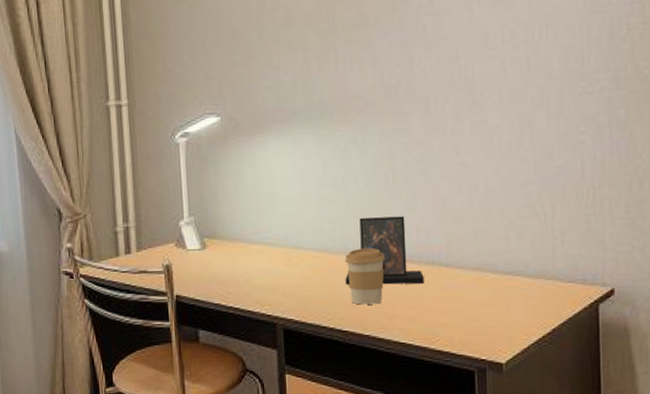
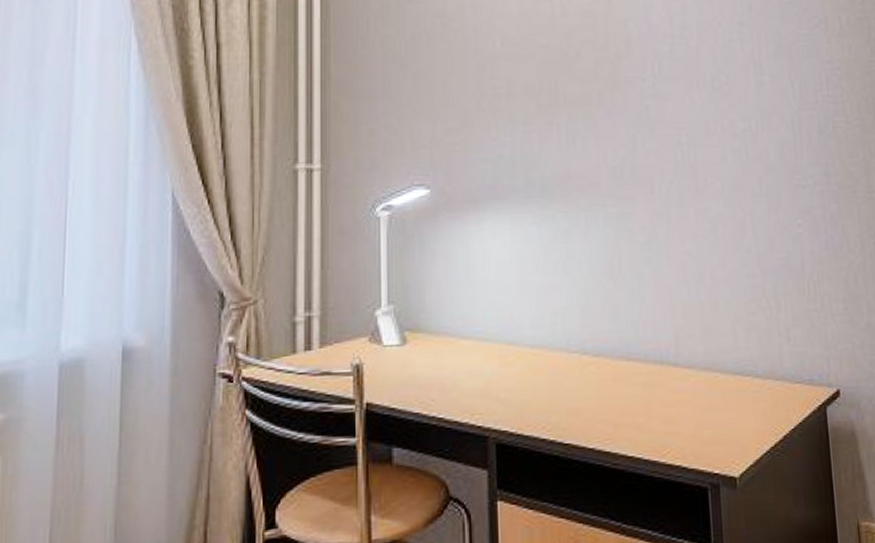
photo frame: present [345,216,424,285] -> none [567,308,652,388]
coffee cup: present [345,247,385,305] -> none [568,344,611,412]

